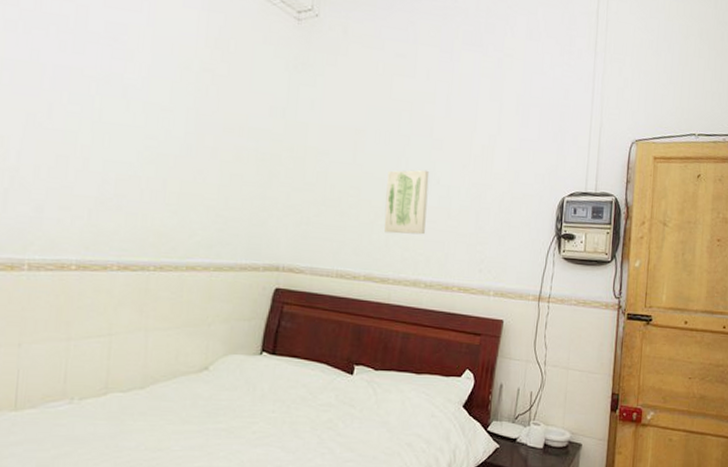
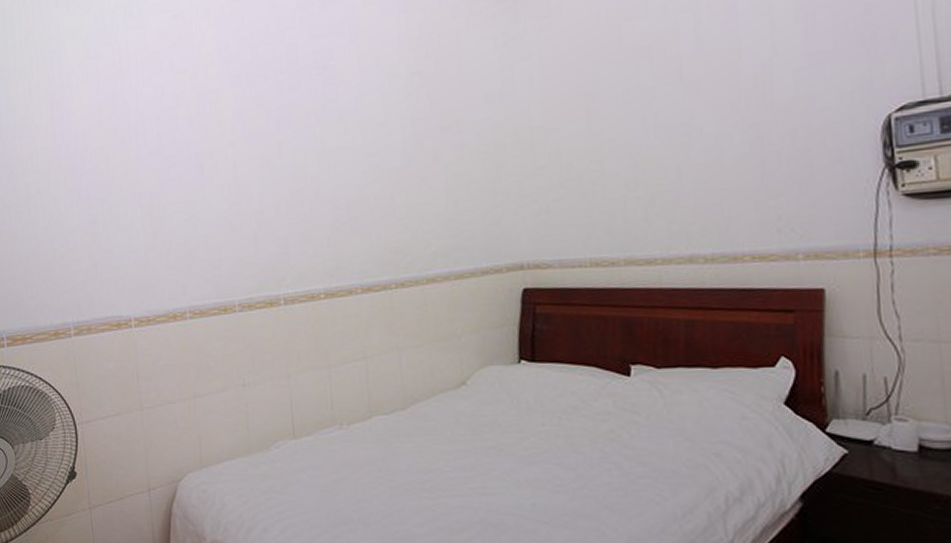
wall art: present [384,170,430,235] -> none [633,121,693,206]

